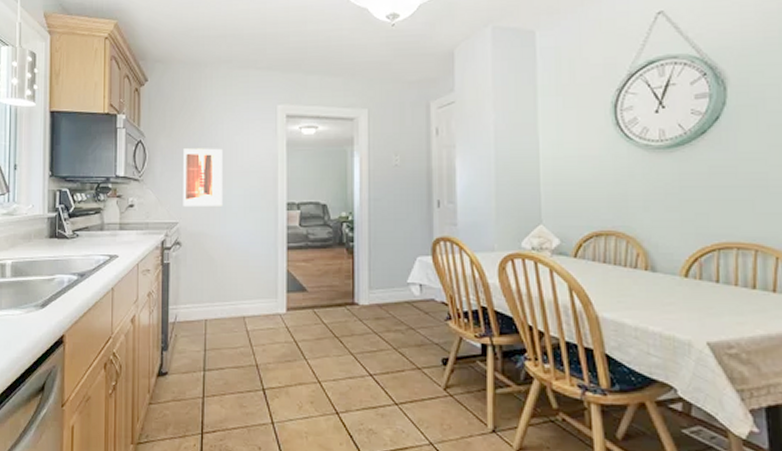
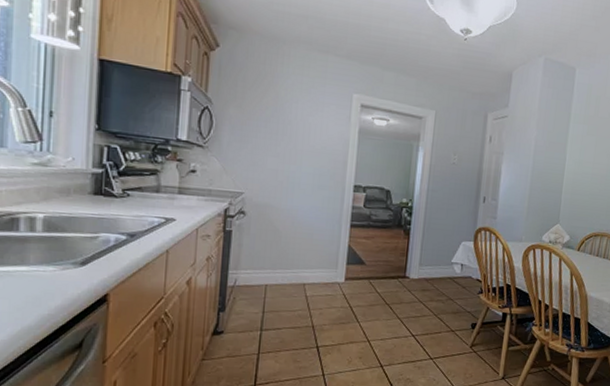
wall art: present [183,148,222,206] -> none [250,121,295,182]

